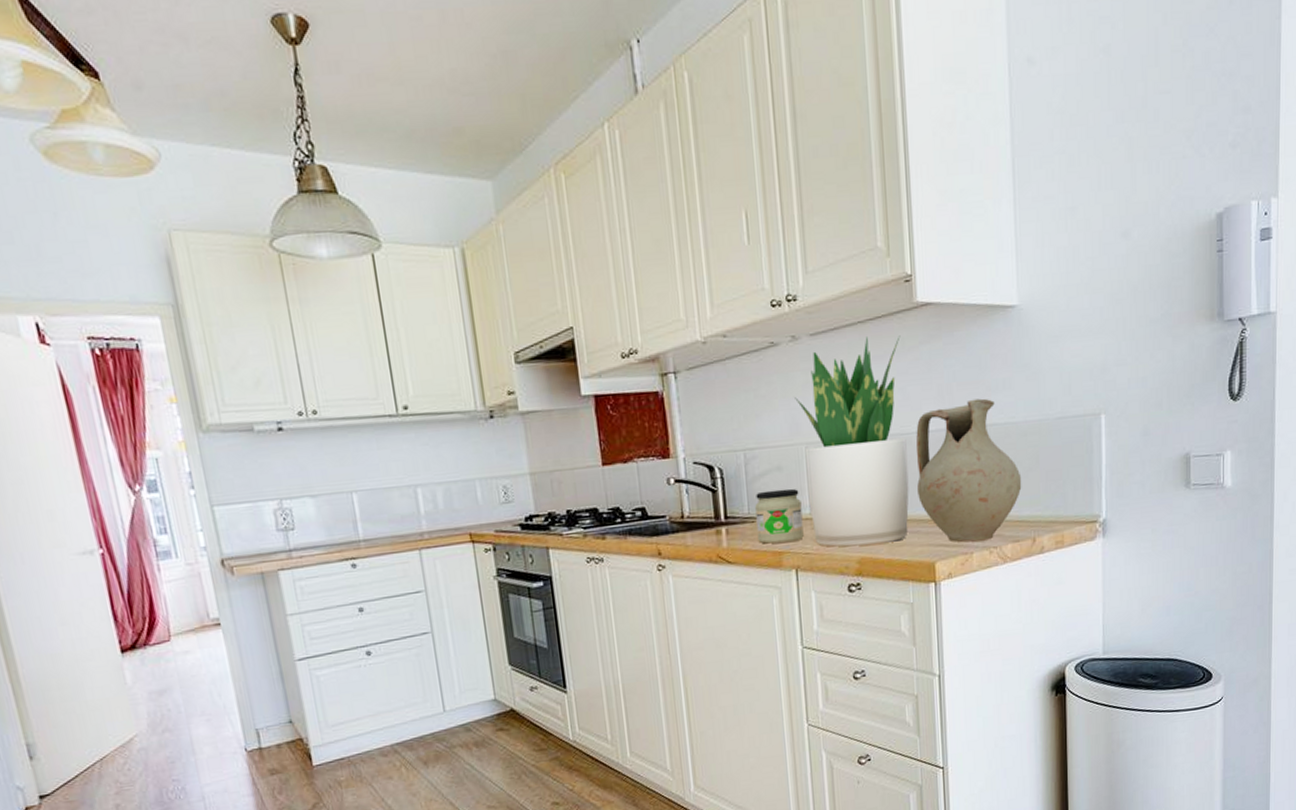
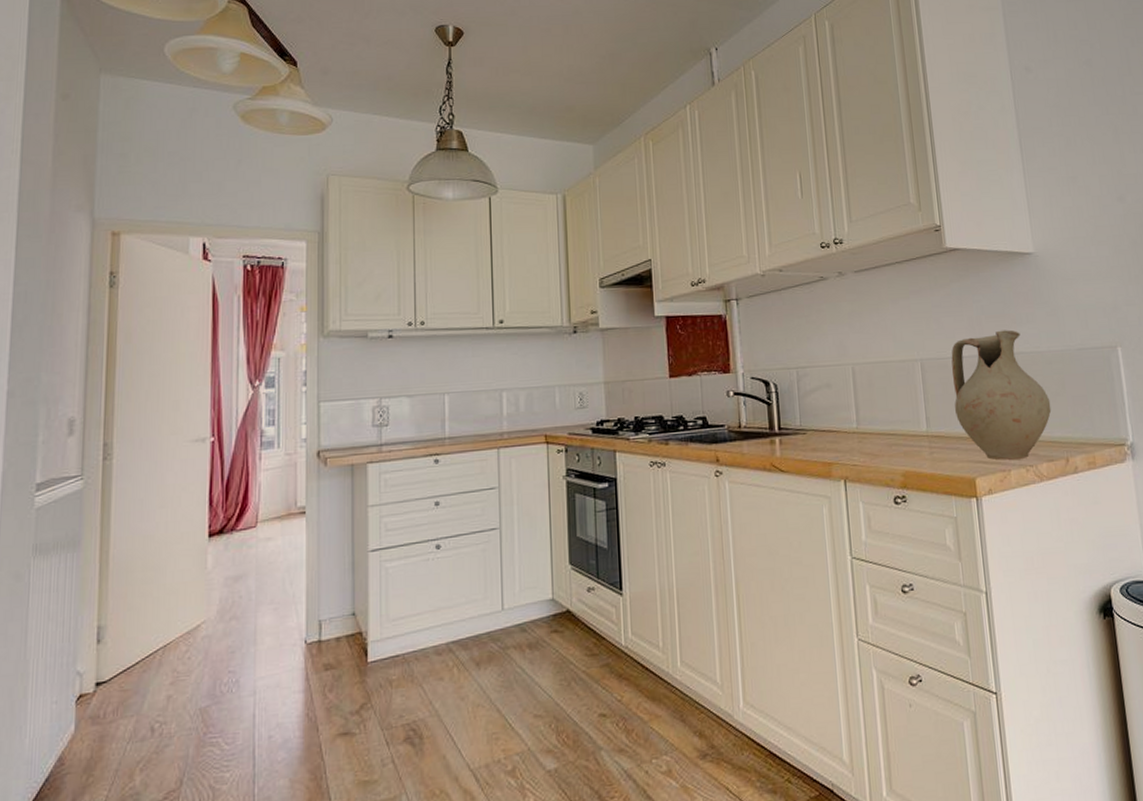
jar: present [755,488,804,544] -> none [806,404,852,455]
planter: present [795,335,909,547] -> none [842,274,949,460]

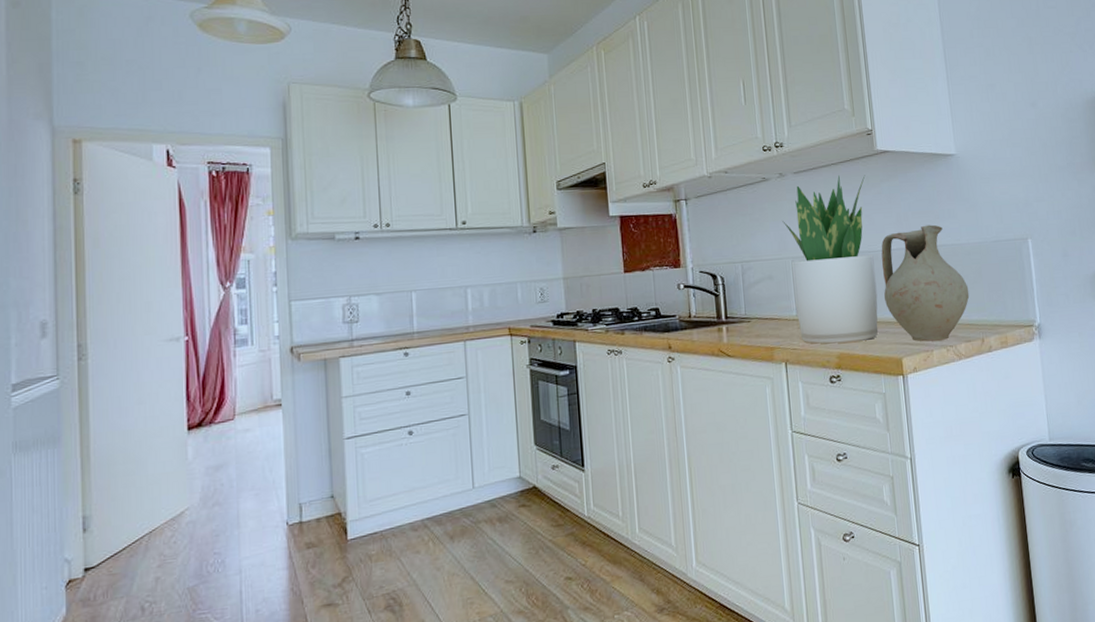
planter: none [842,274,949,460] -> present [782,175,879,344]

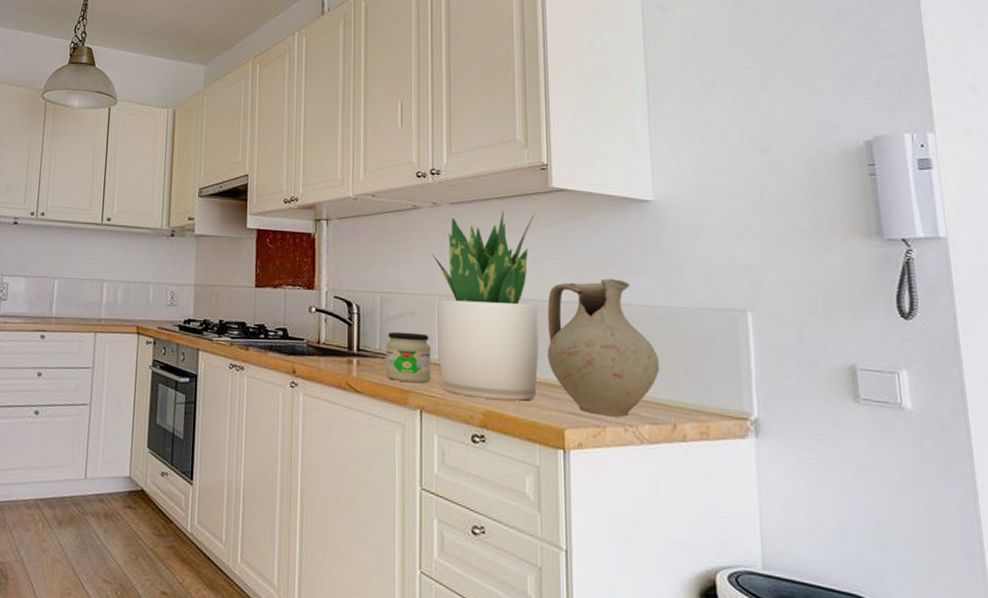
jar: none [751,294,792,341] -> present [386,331,431,383]

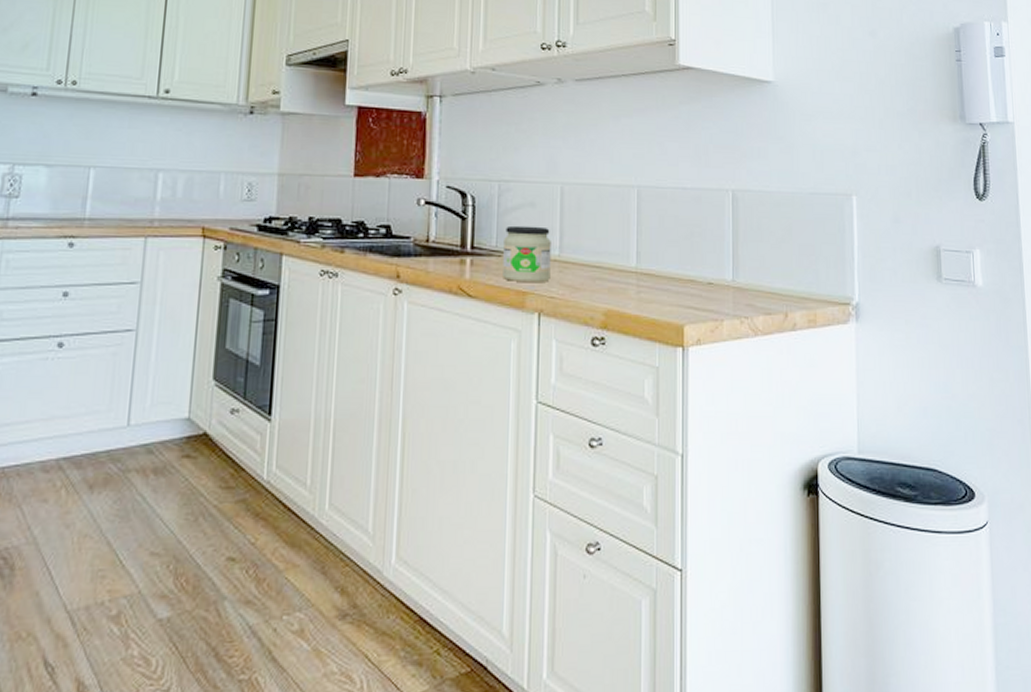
planter: present [432,211,539,401] -> none [555,90,662,297]
ceramic jug: present [547,278,660,417] -> none [670,163,775,309]

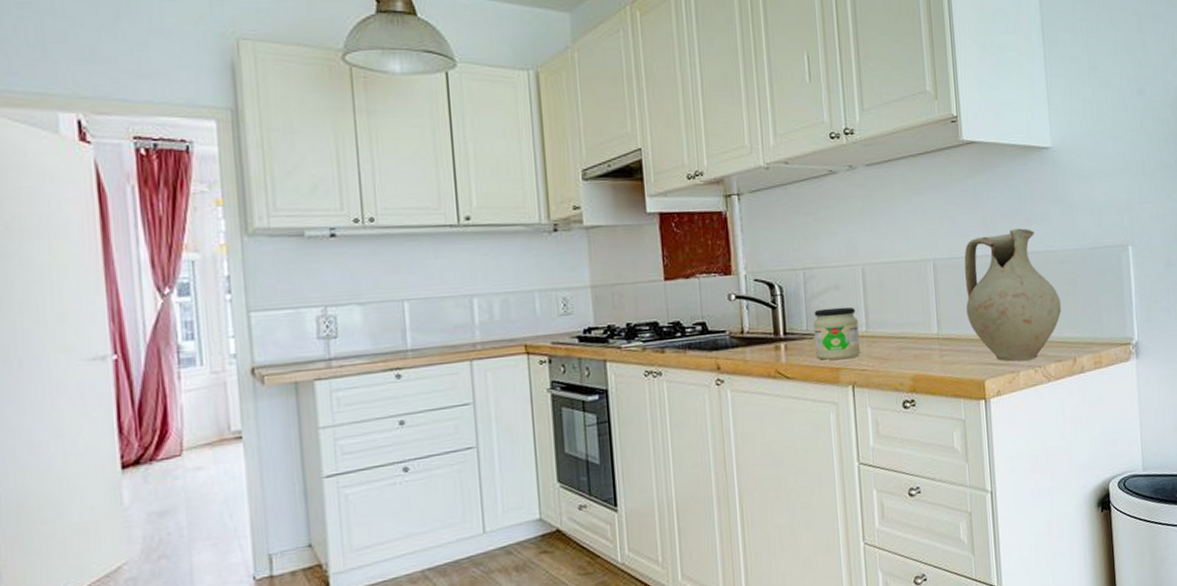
ceramic jug: none [670,163,775,309] -> present [964,228,1062,362]

